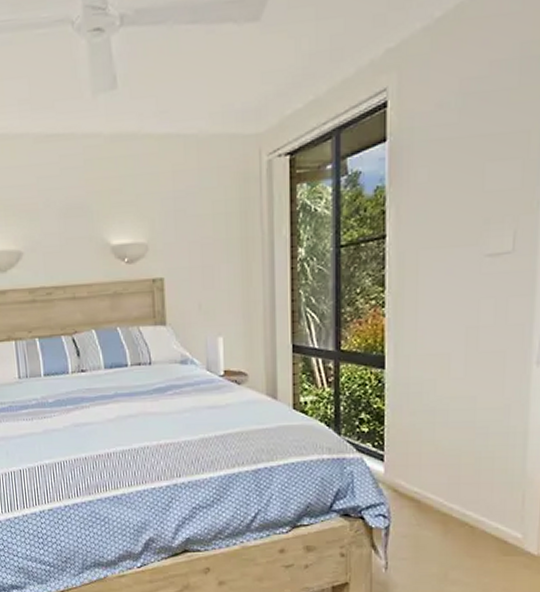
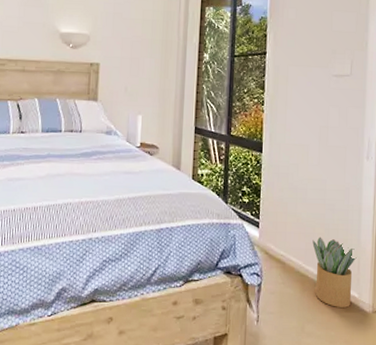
potted plant: none [457,467,520,551] -> present [312,236,357,308]

